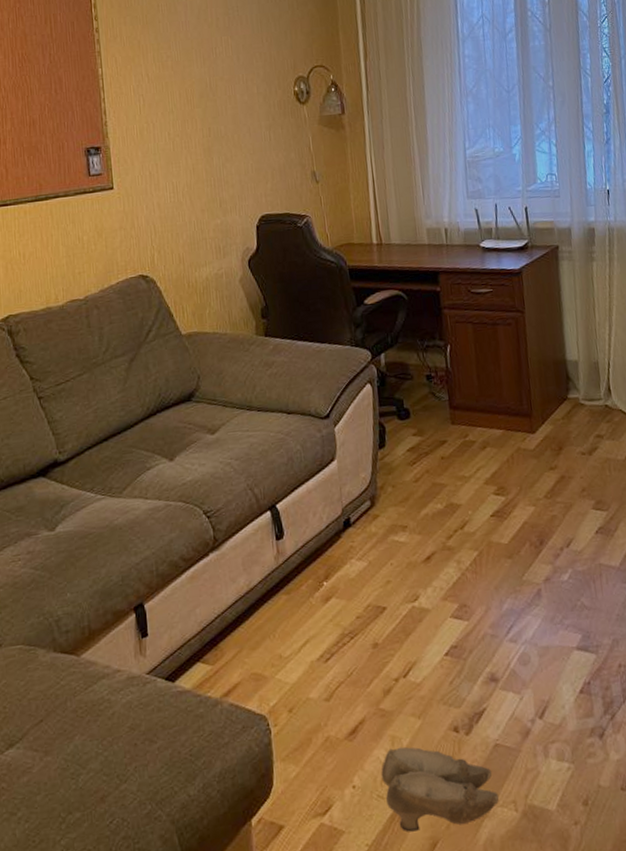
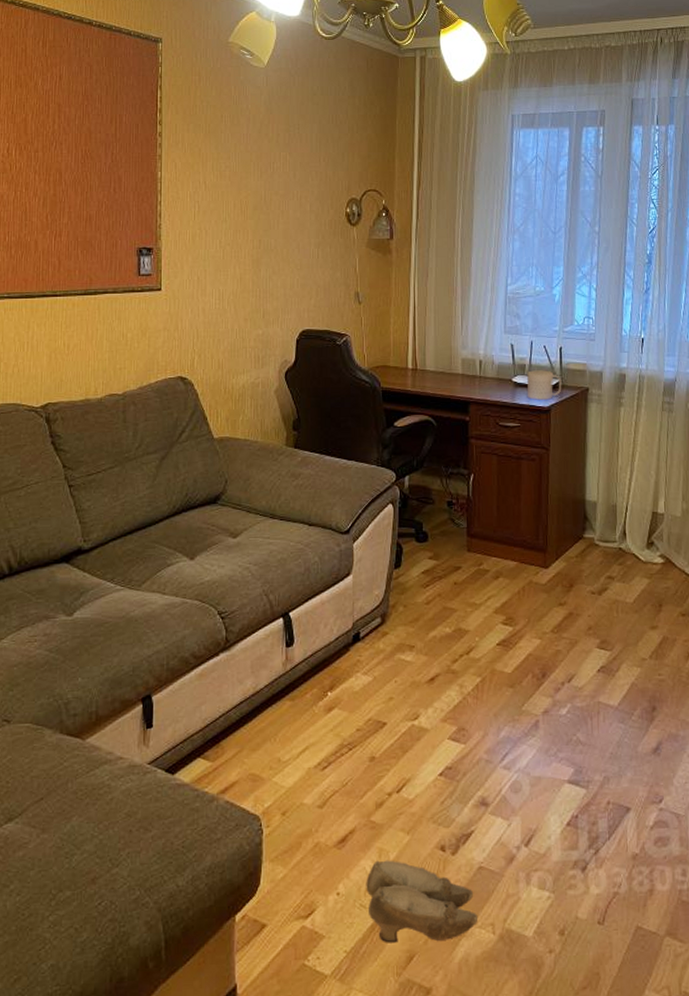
mug: none [494,232,532,264] -> present [526,370,562,400]

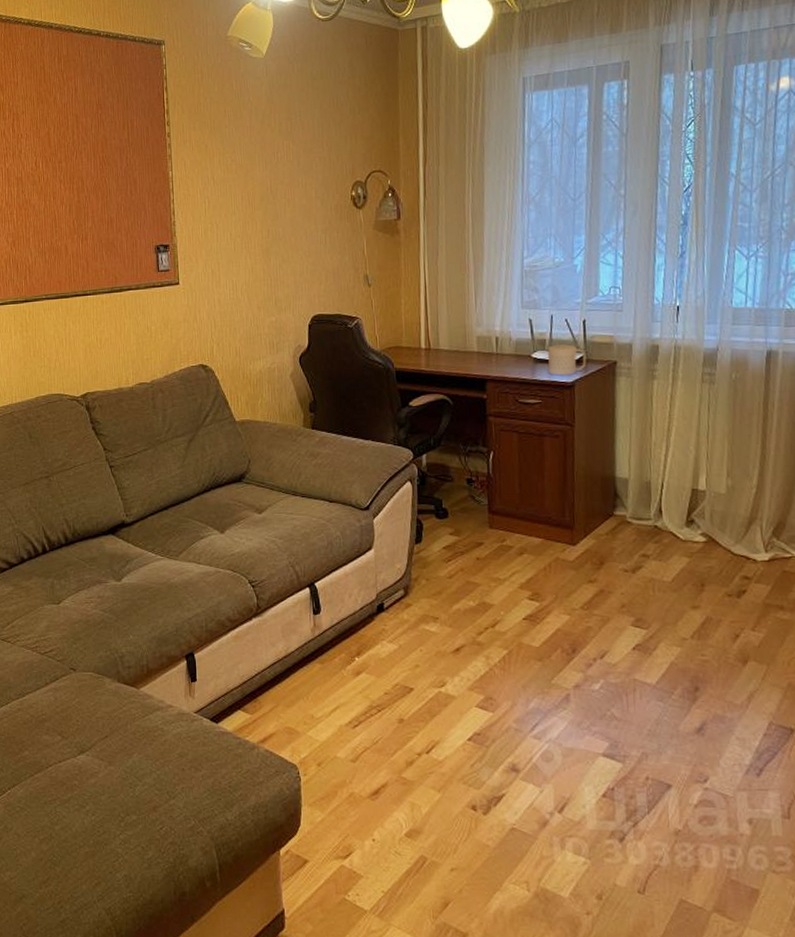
slippers: present [366,860,479,943] -> none [399,813,513,892]

